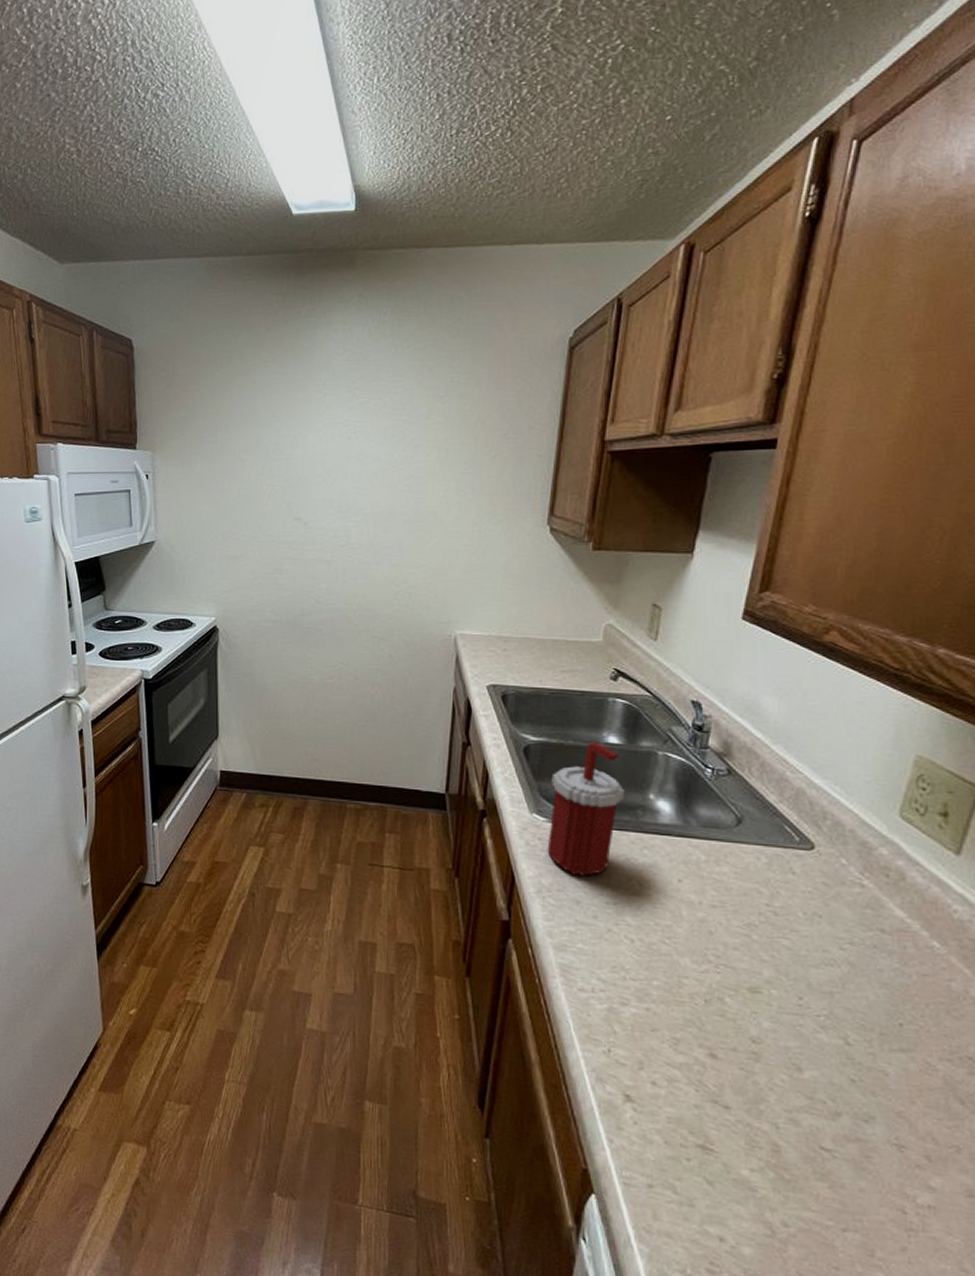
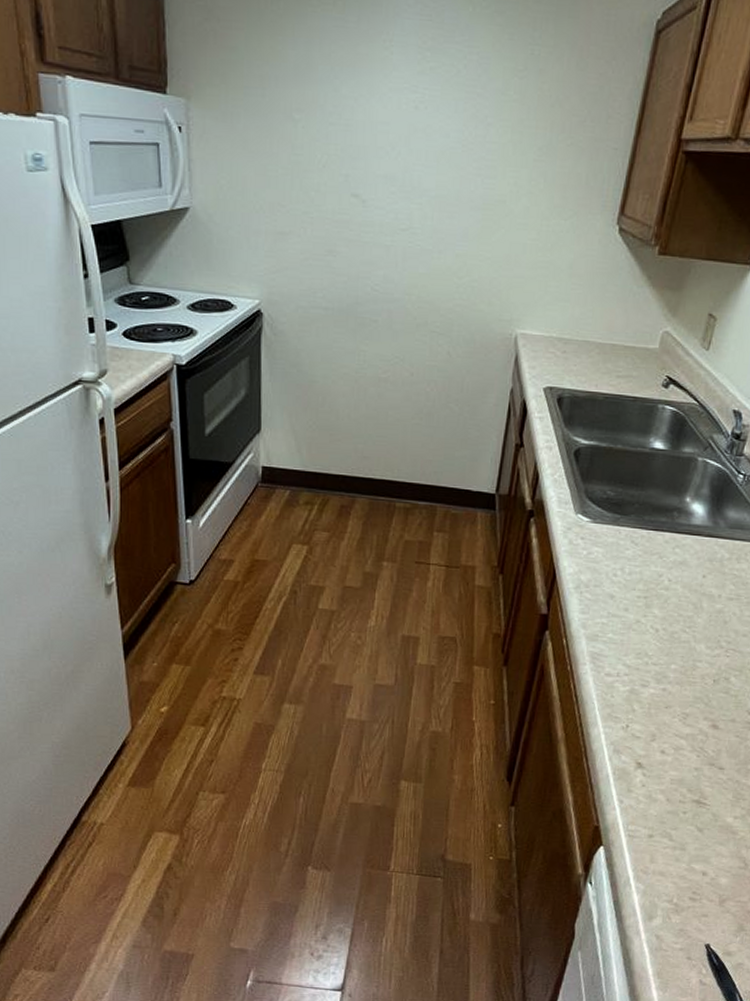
soap dispenser: present [547,742,625,876] -> none [588,447,664,573]

